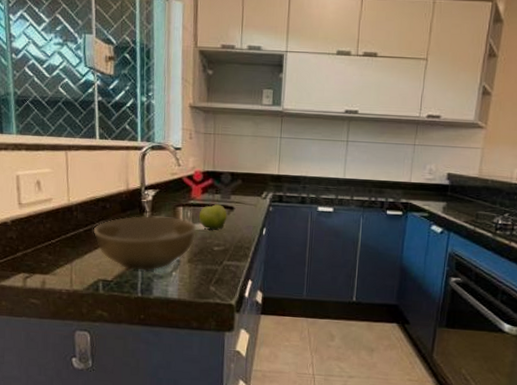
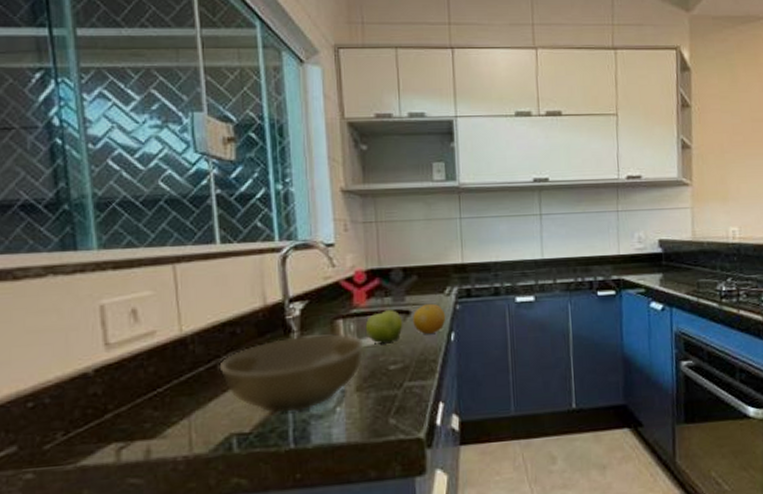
fruit: none [235,203,261,227] -> present [413,303,446,334]

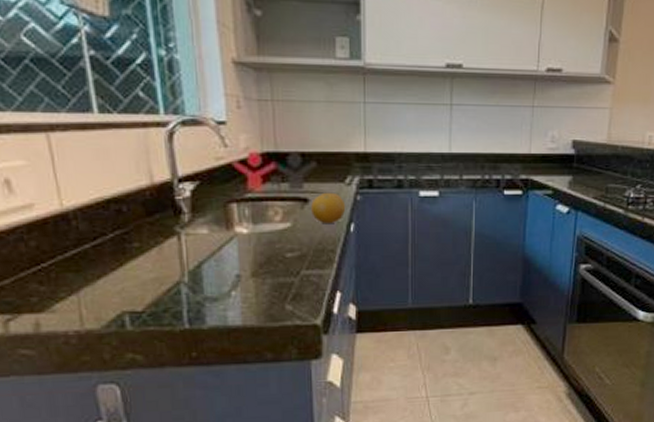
bowl: present [219,333,364,414] -> none [106,218,260,294]
fruit: present [365,309,403,344] -> none [260,195,301,231]

